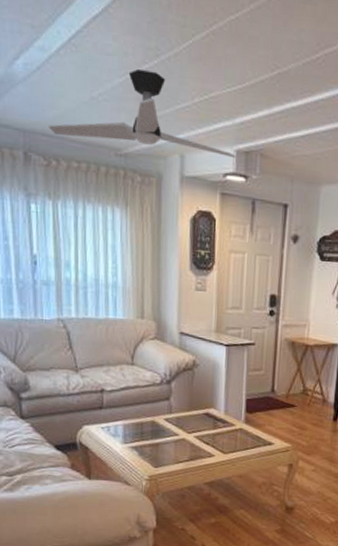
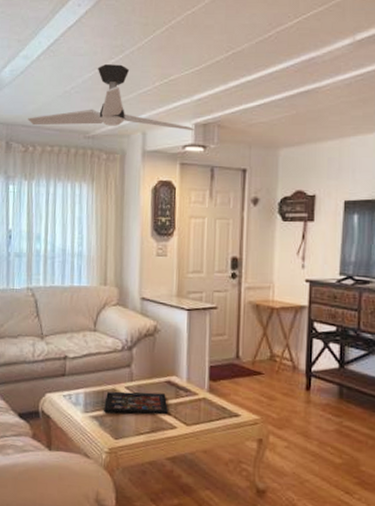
decorative tray: none [143,423,206,445] -> present [104,391,168,415]

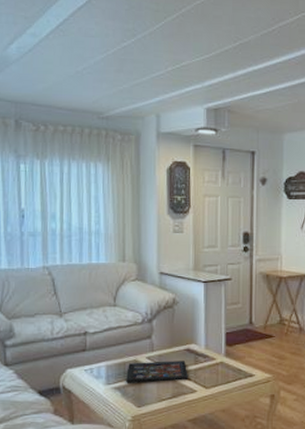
ceiling fan: present [28,63,194,131] -> none [38,46,206,115]

